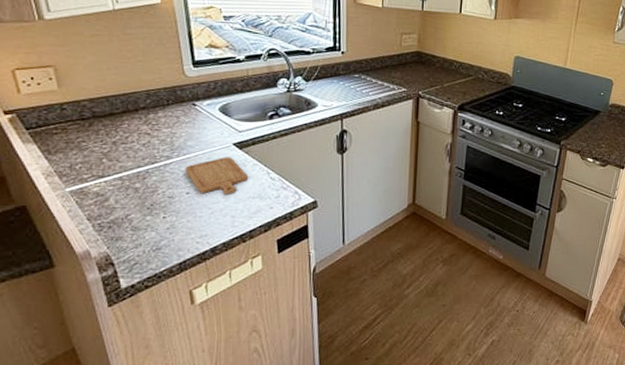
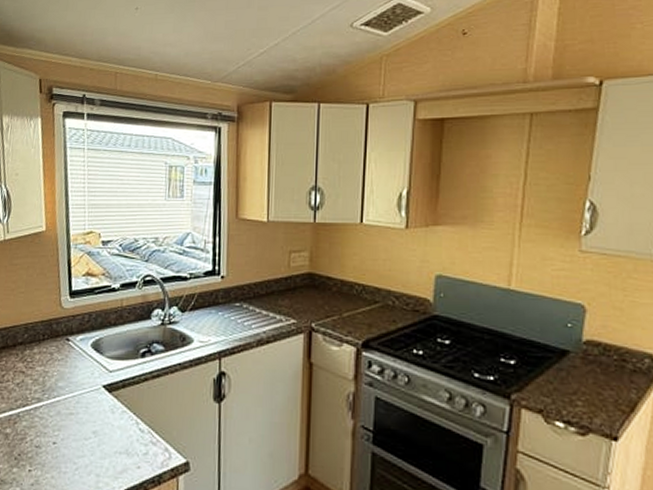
chopping board: present [185,157,249,194] -> none [53,401,117,447]

